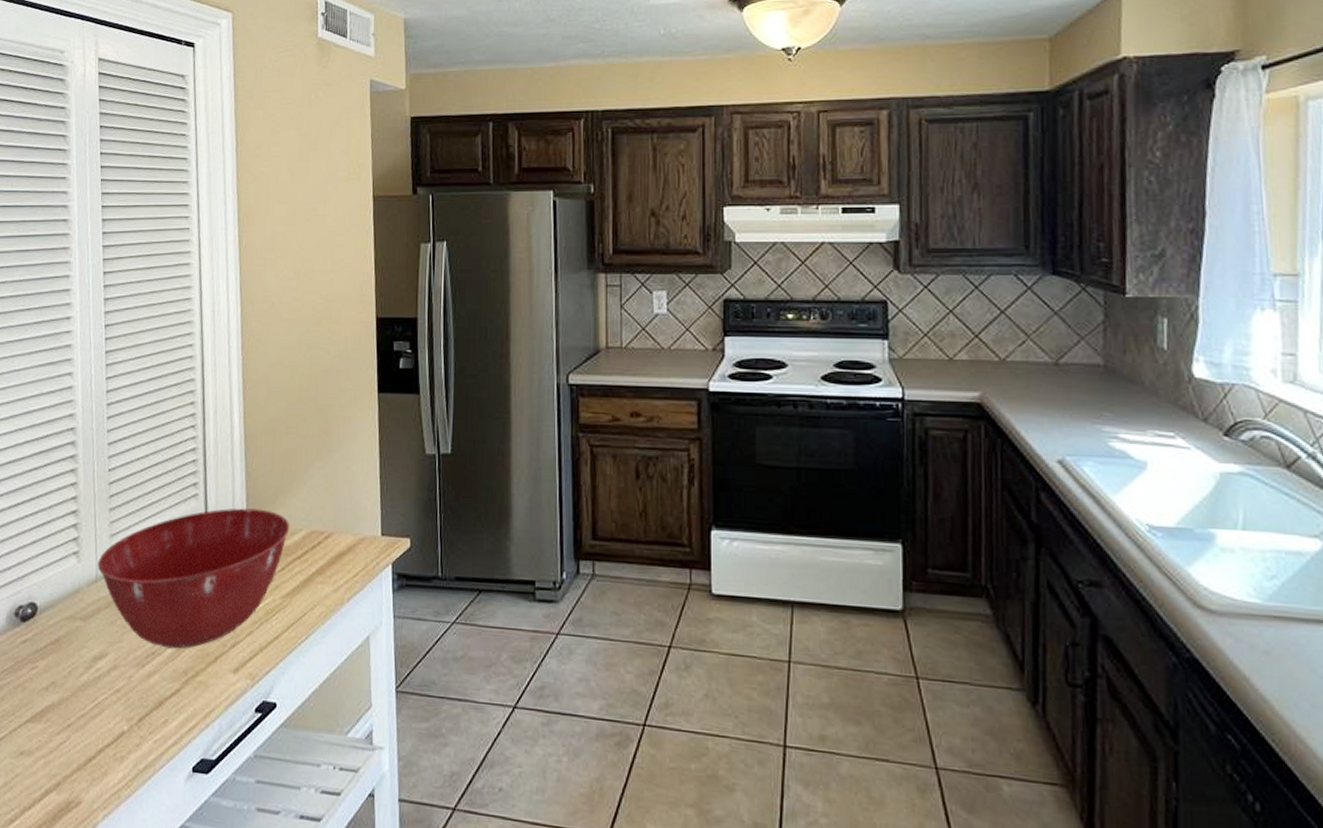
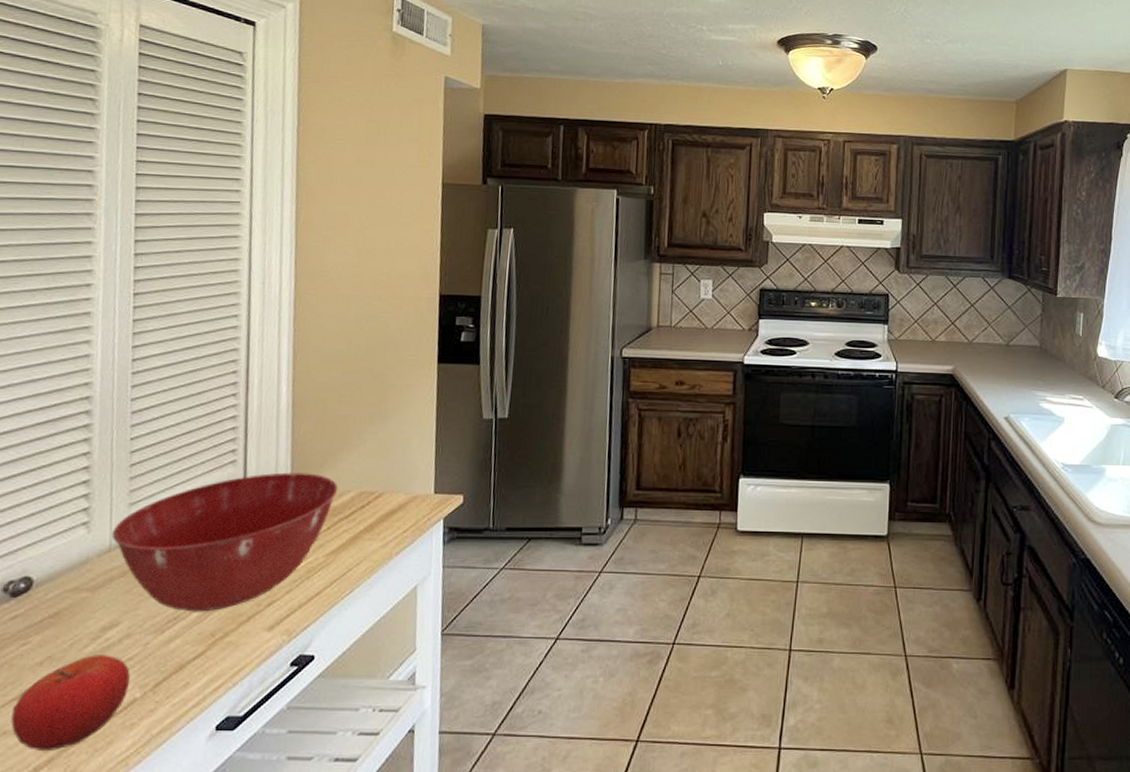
fruit: none [26,684,118,776] -> present [11,655,130,752]

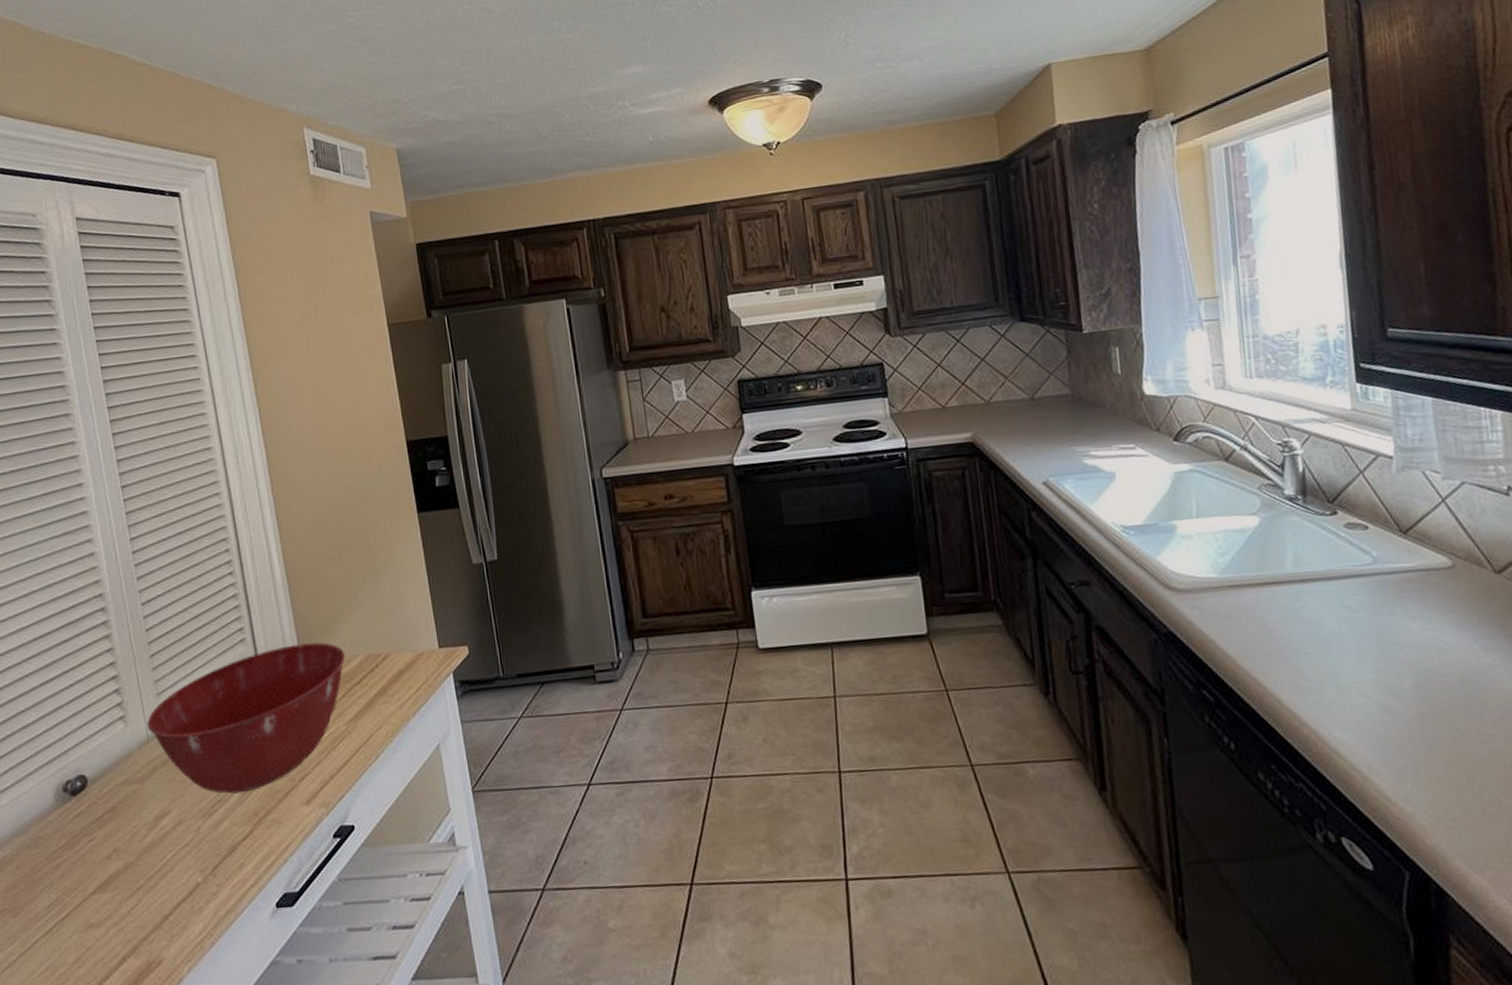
fruit: present [11,655,130,752] -> none [93,843,190,941]

